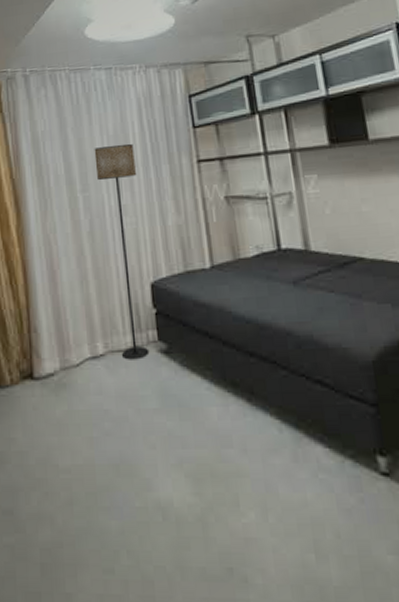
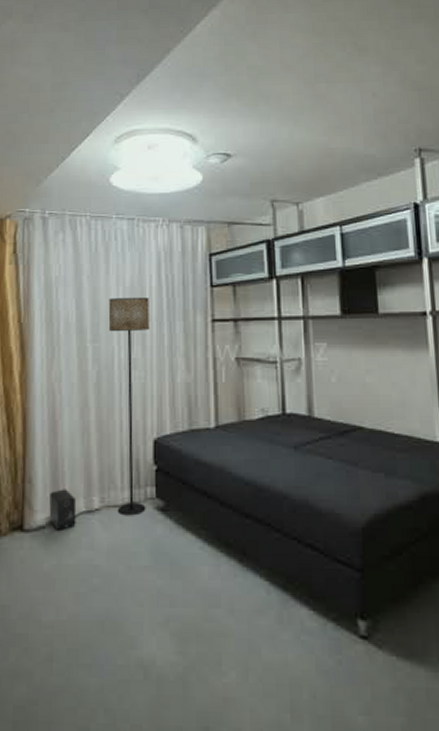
speaker: none [55,336,83,377] -> present [49,489,77,530]

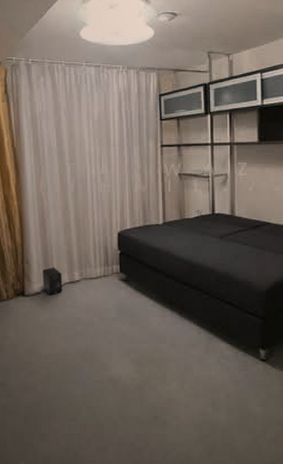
floor lamp: present [108,296,151,516] -> none [81,127,114,285]

